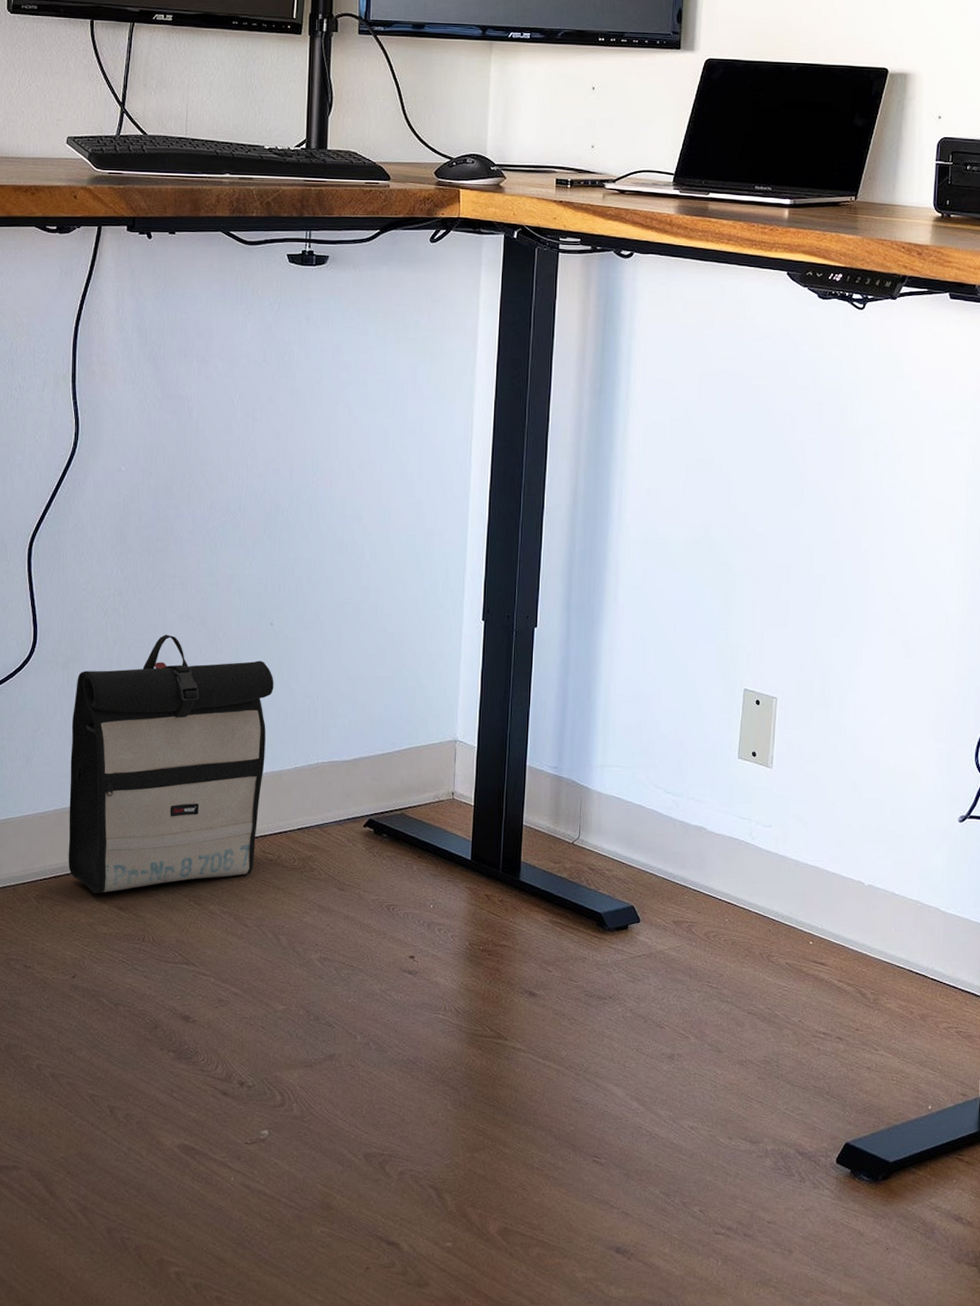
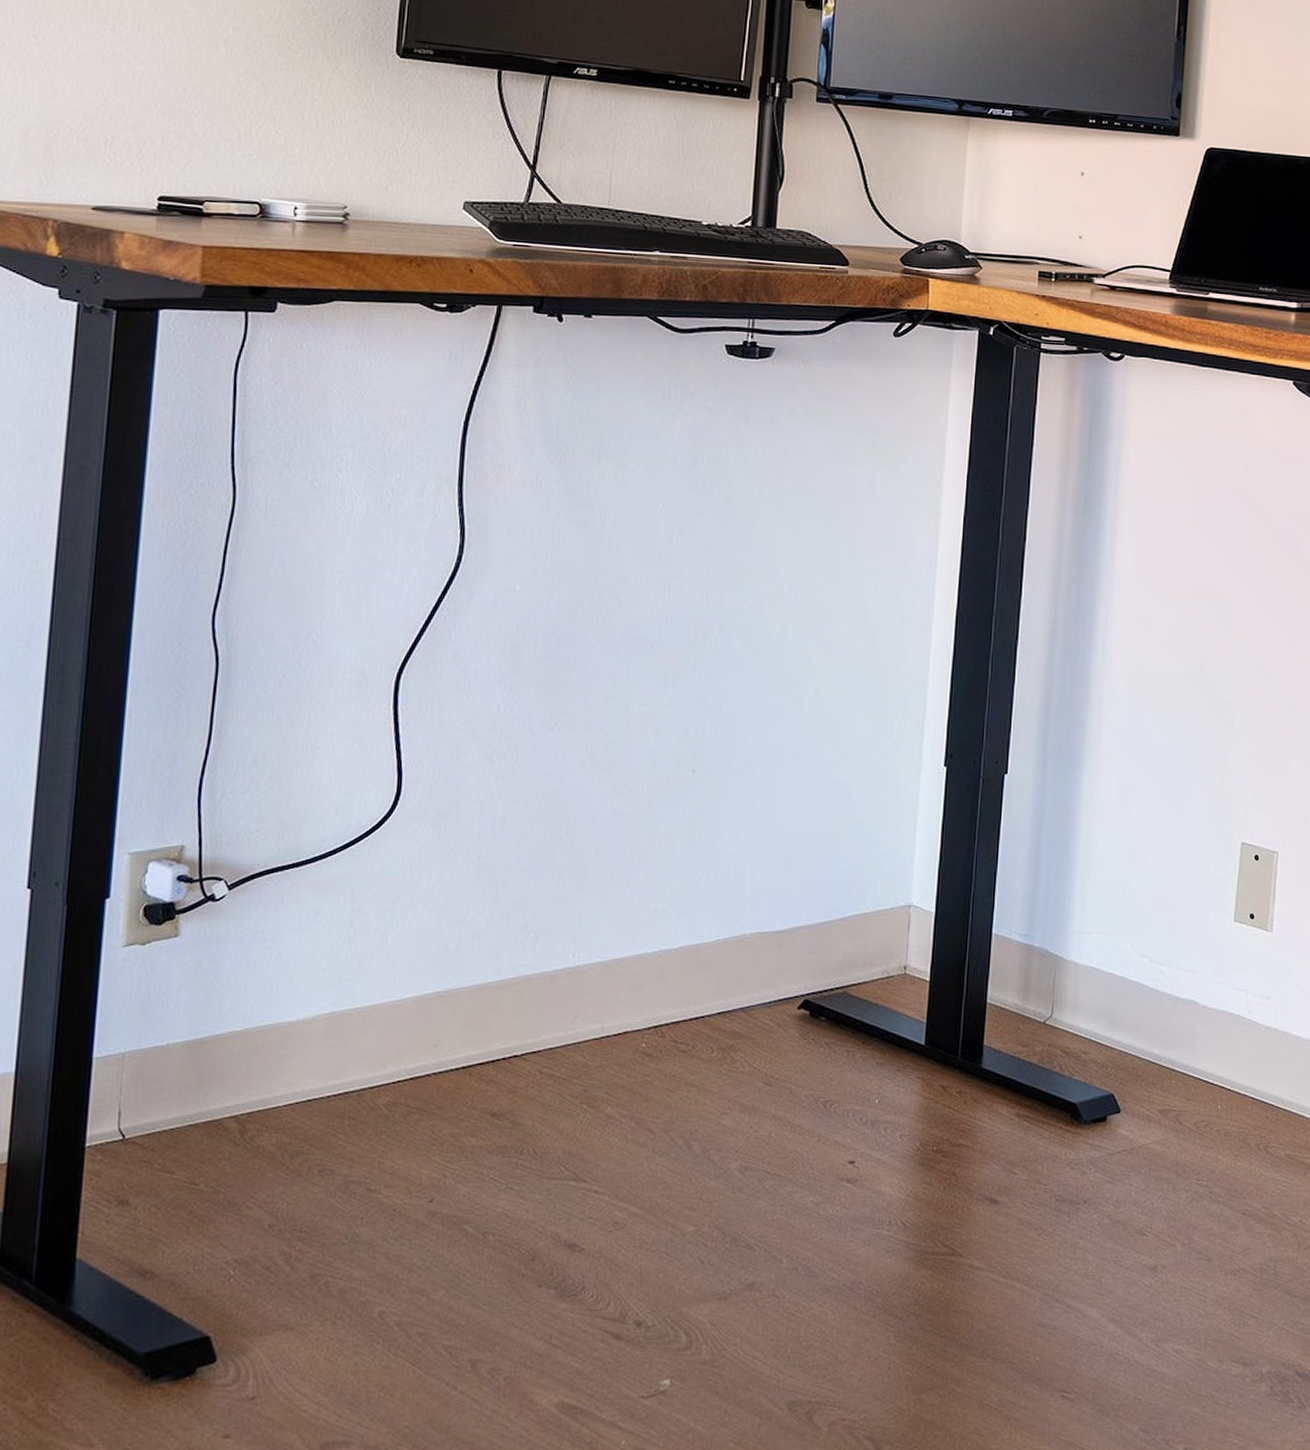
backpack: present [68,634,274,893] -> none [429,783,694,1097]

